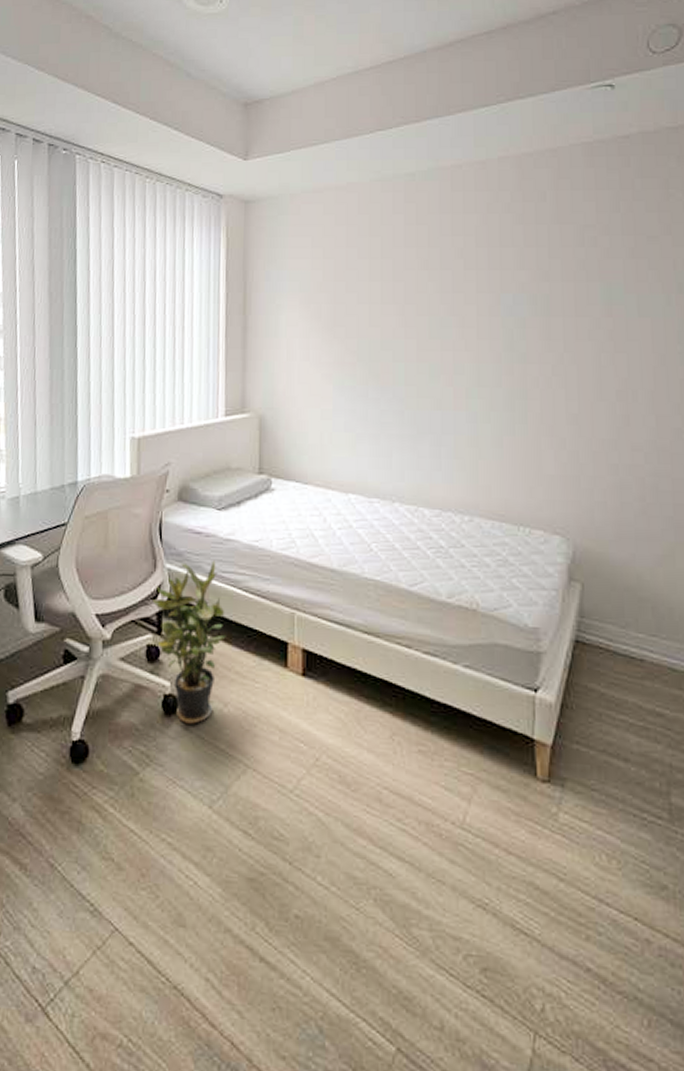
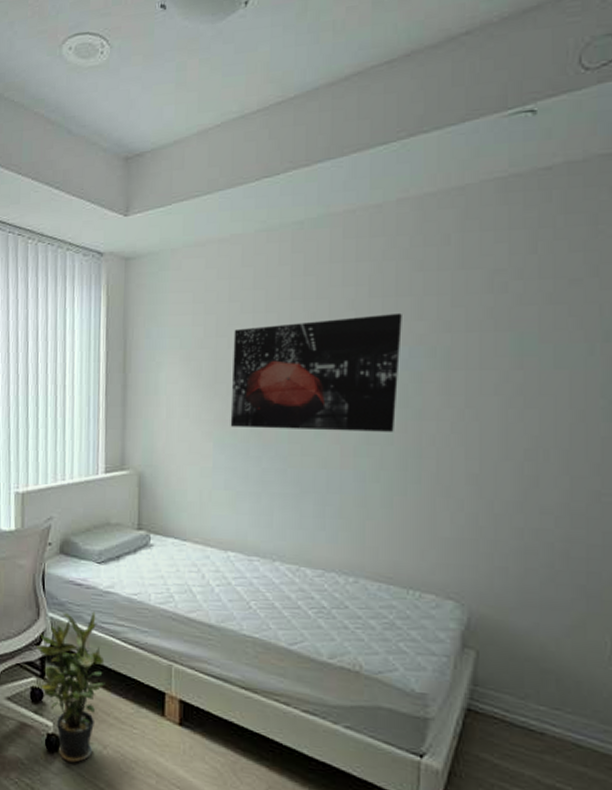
wall art: none [349,262,506,374] -> present [230,312,402,432]

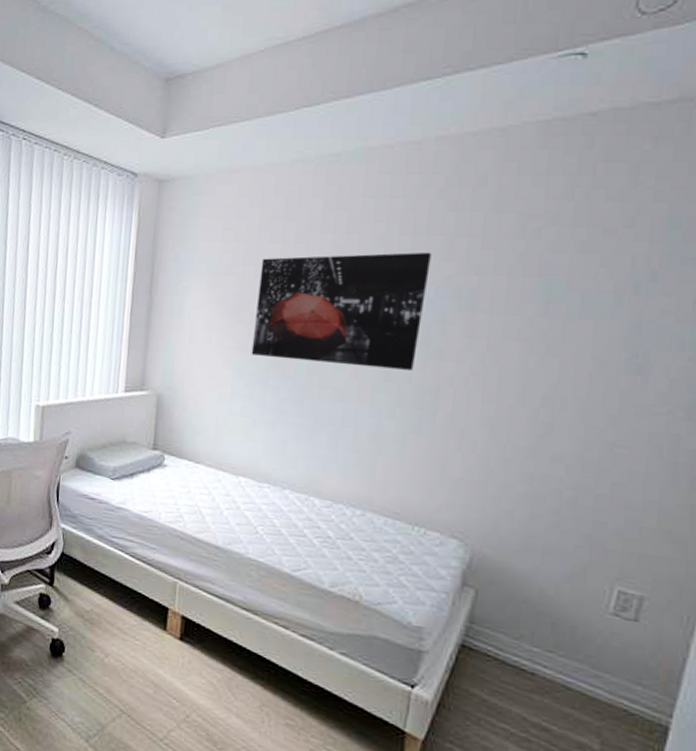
potted plant: present [37,611,105,763] -> none [47,525,112,668]

